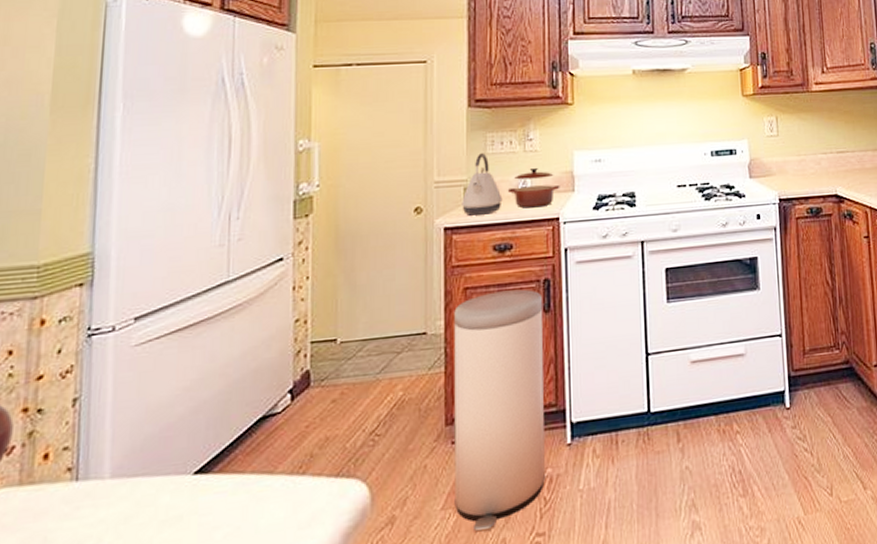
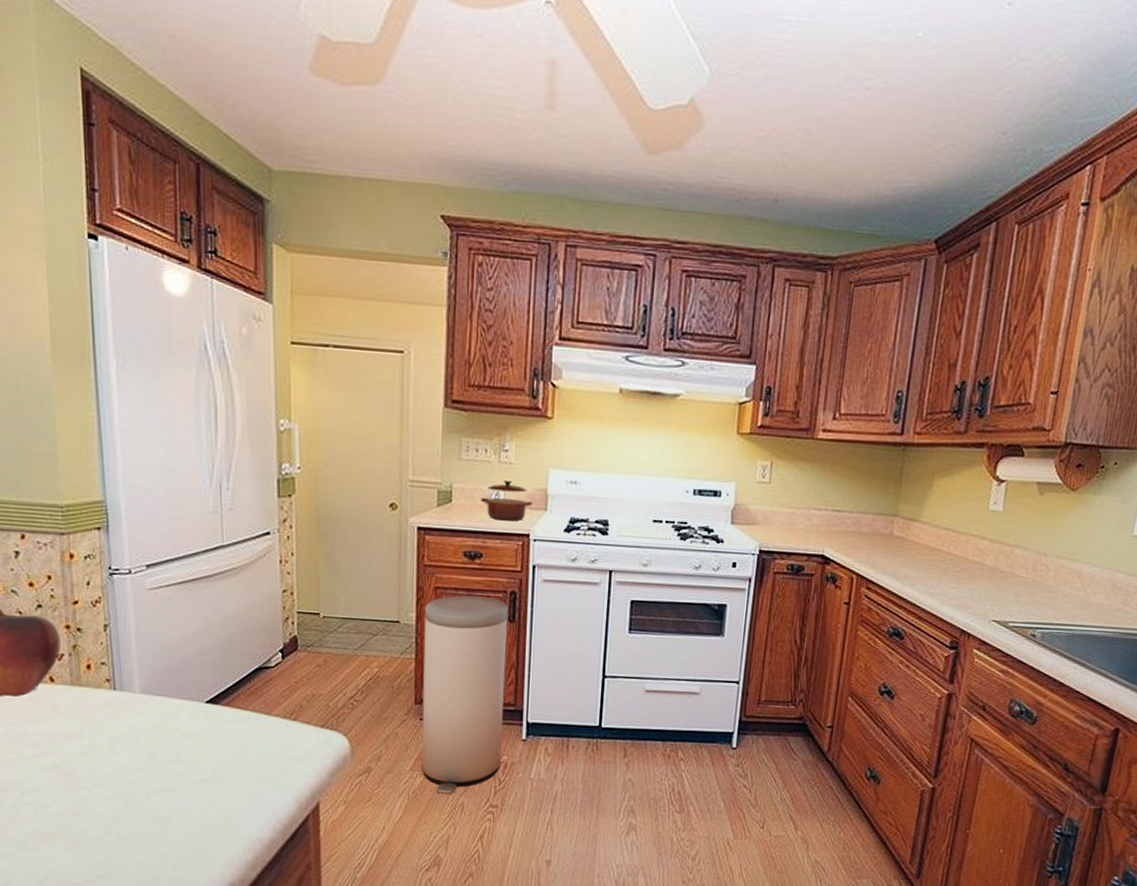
kettle: present [462,153,503,216] -> none [435,458,475,521]

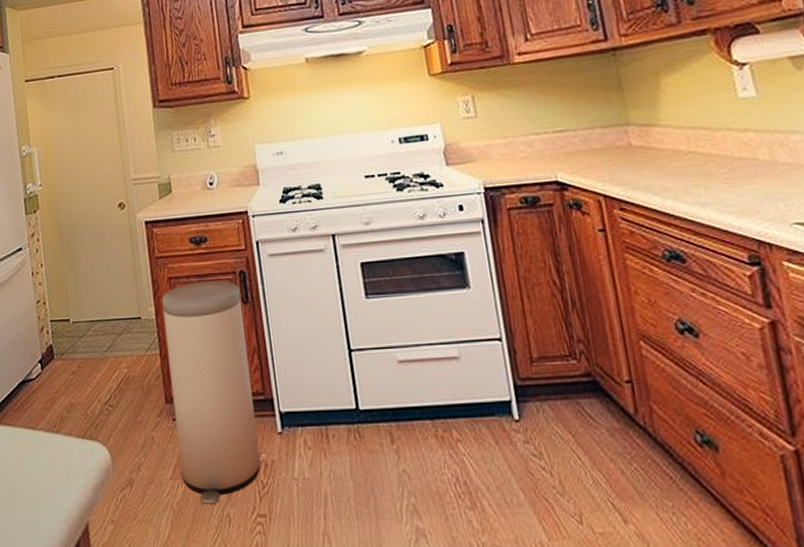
saucepan: present [480,481,533,521] -> none [196,163,246,203]

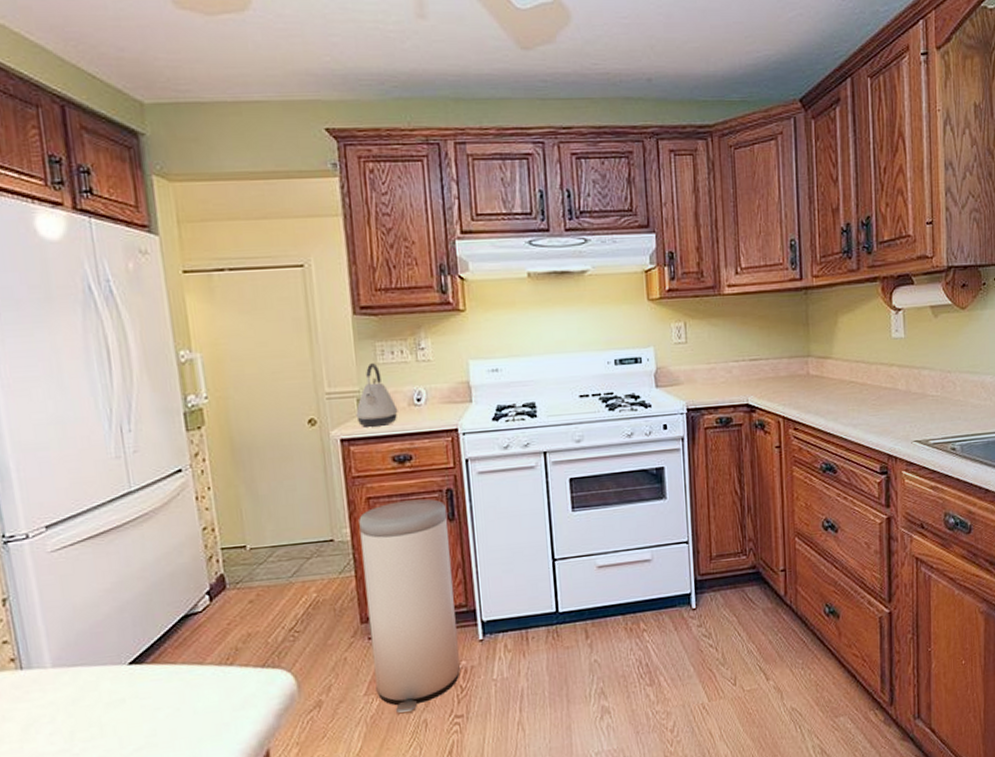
kettle: none [157,151,193,210] -> present [356,363,398,427]

